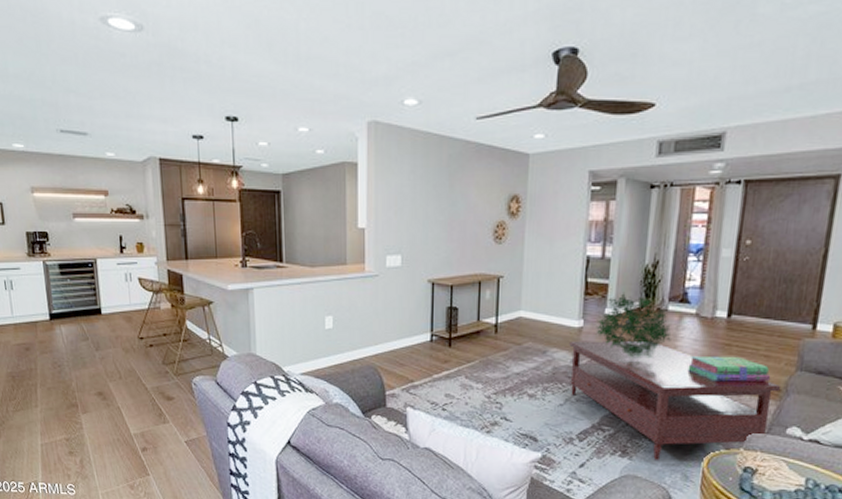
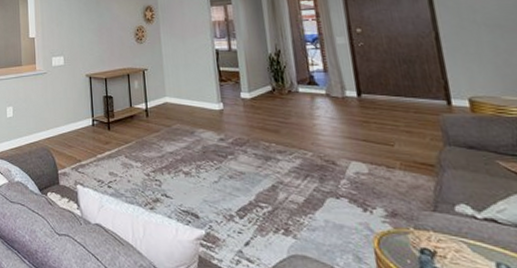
coffee table: present [569,340,781,460] -> none [213,121,435,240]
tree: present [596,292,671,360] -> none [235,77,309,138]
stack of books: present [688,355,771,382] -> none [331,132,420,158]

